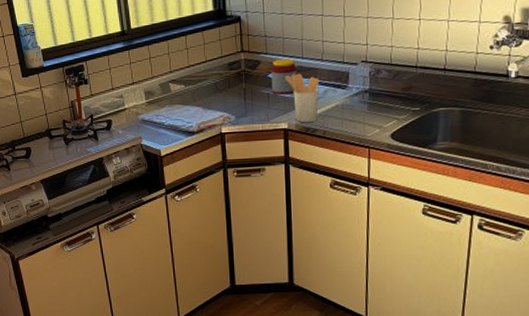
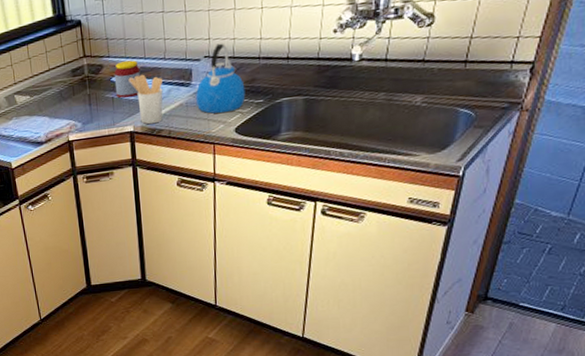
kettle: none [352,49,402,118] -> present [196,43,246,114]

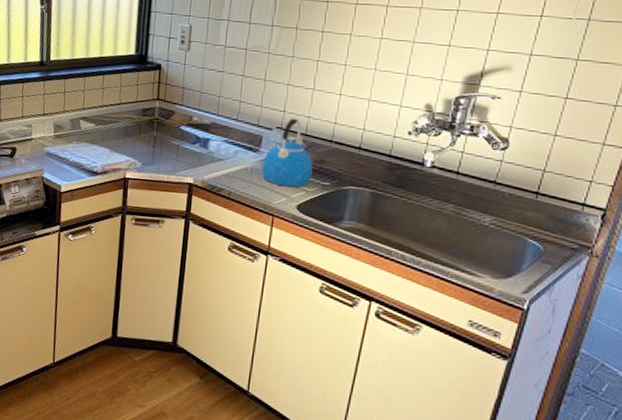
jar: present [114,60,141,99] -> none [181,113,211,150]
utensil holder: present [128,74,163,125] -> none [197,129,232,181]

